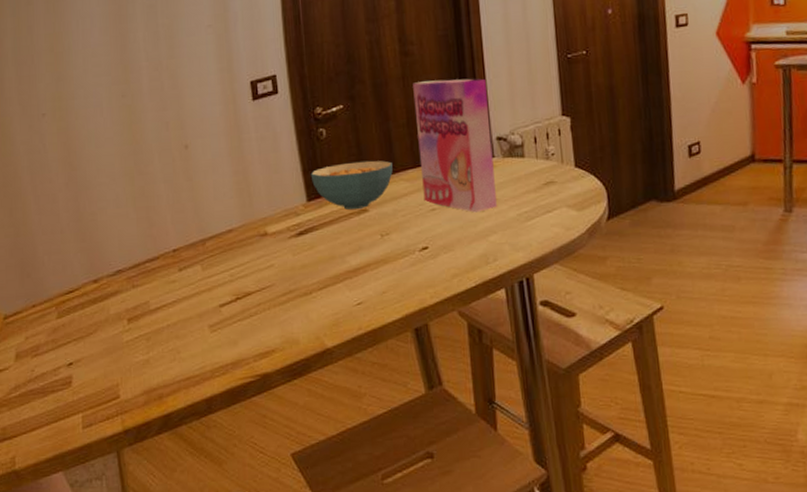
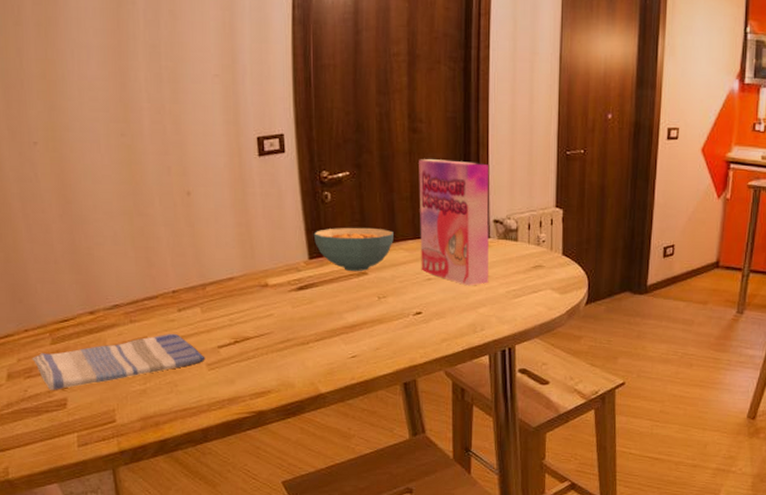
dish towel: none [39,295,207,369] -> present [32,333,205,391]

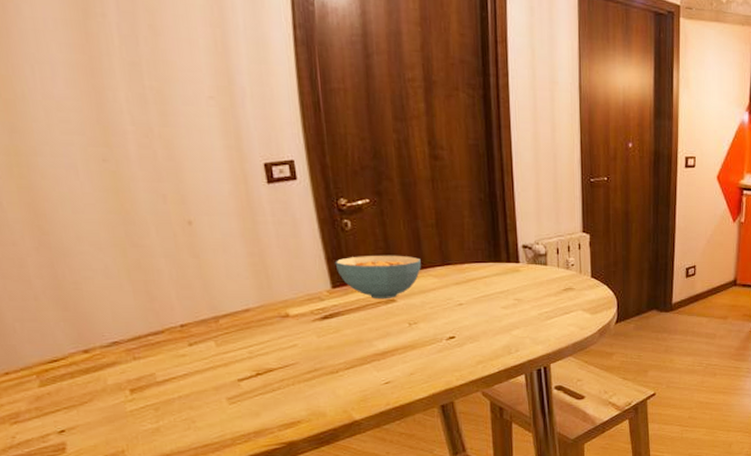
dish towel: present [32,333,205,391] -> none [18,368,225,436]
cereal box: present [419,159,489,286] -> none [442,186,520,310]

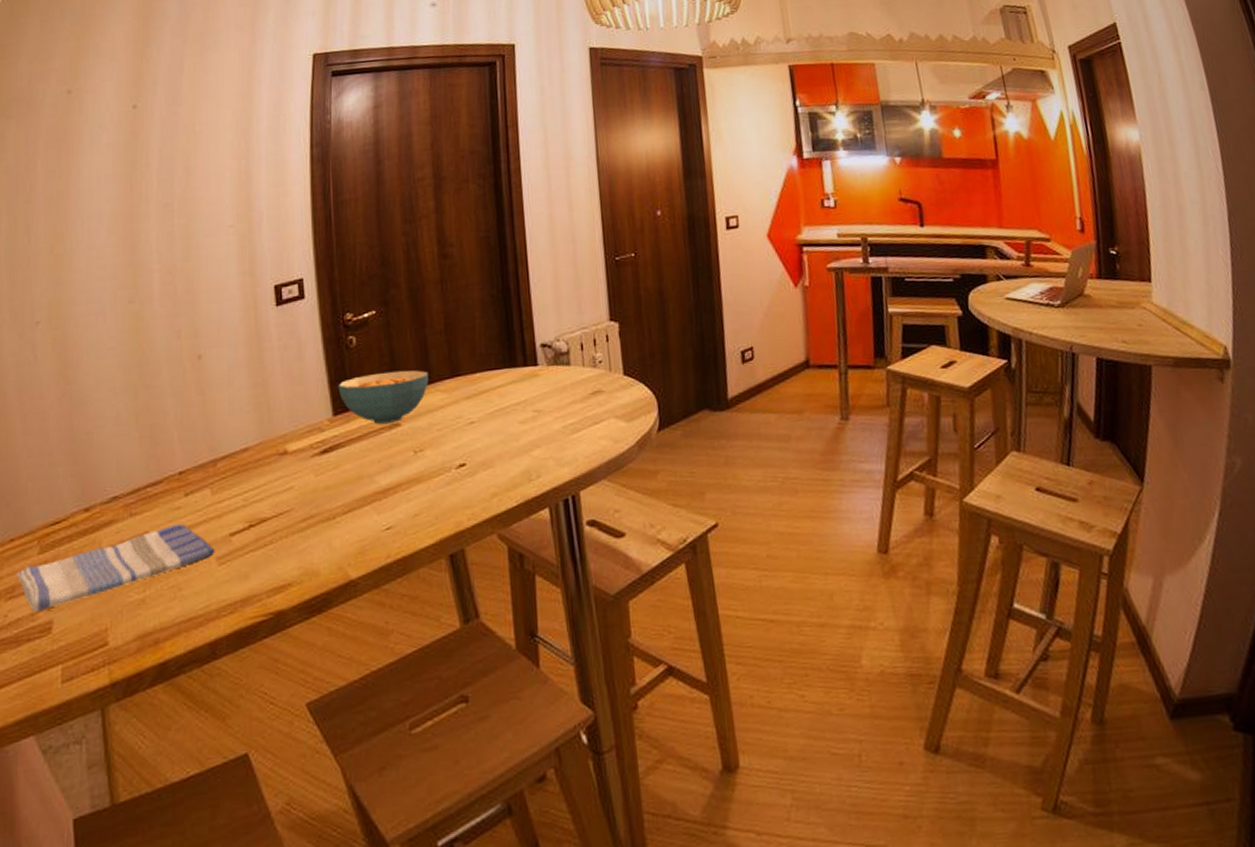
dish towel: none [18,368,225,436] -> present [16,523,215,613]

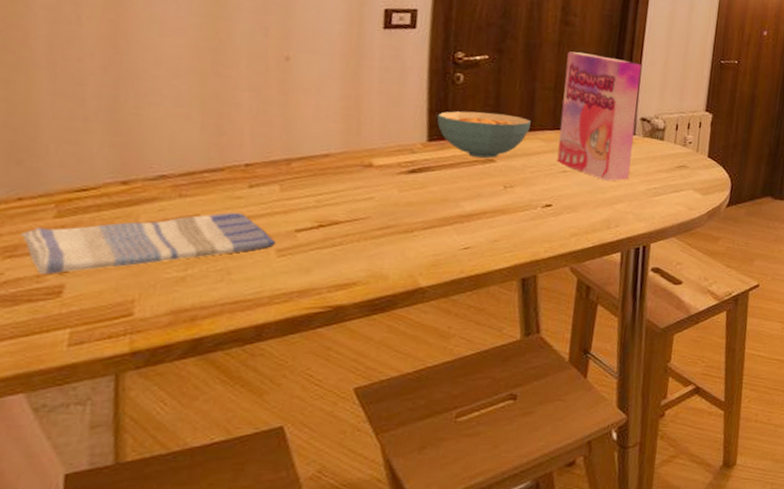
cereal box: none [452,282,541,426] -> present [557,51,642,181]

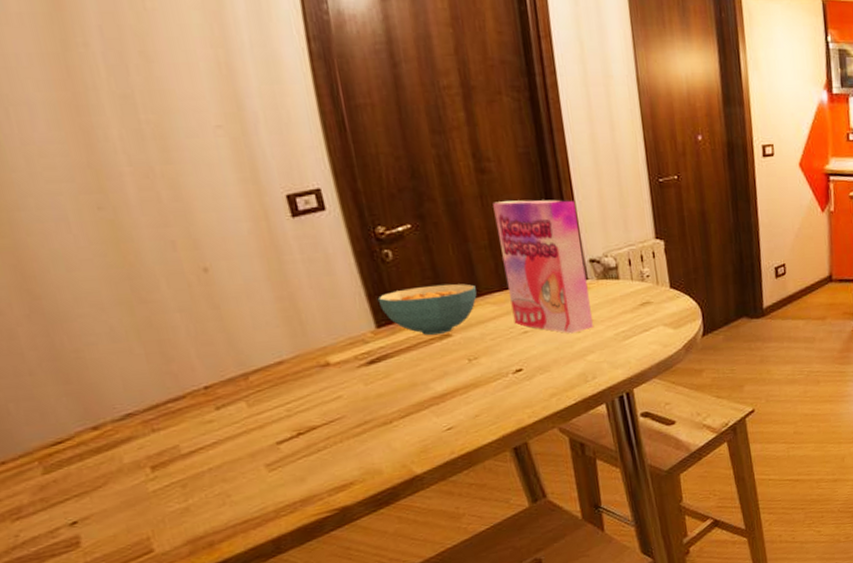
dish towel: present [21,212,276,275] -> none [18,436,263,531]

